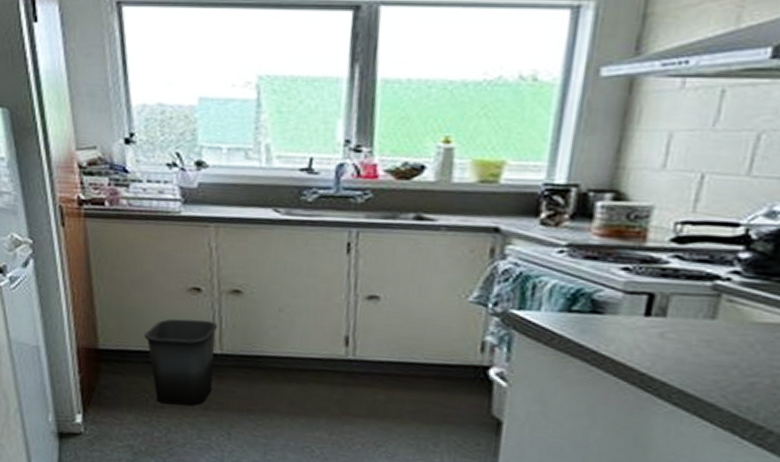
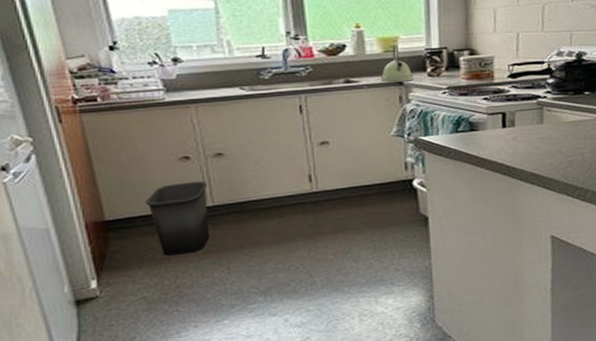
kettle: none [467,171,517,229] -> present [380,43,413,83]

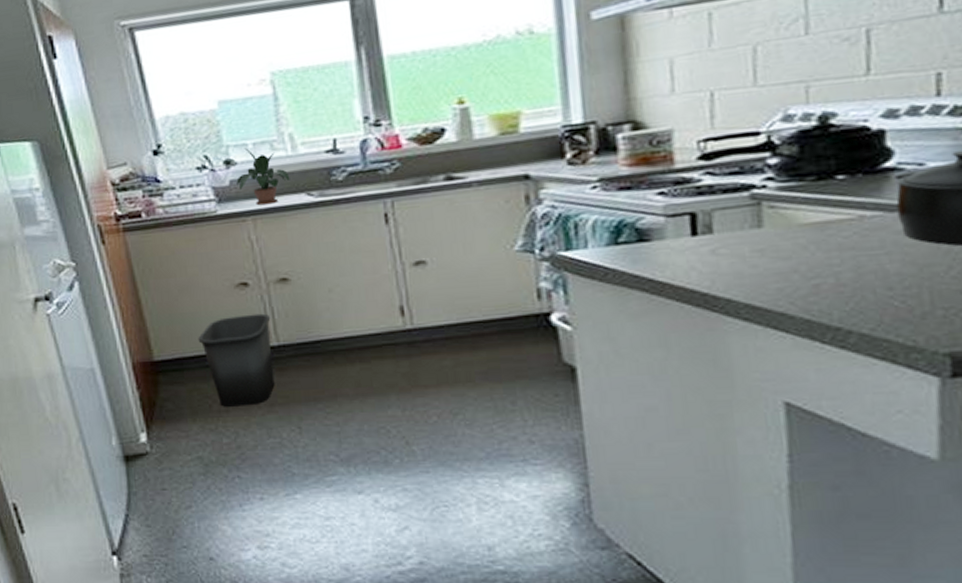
potted plant: none [182,48,227,96] -> present [236,146,290,206]
kettle: present [380,43,413,83] -> none [496,121,545,177]

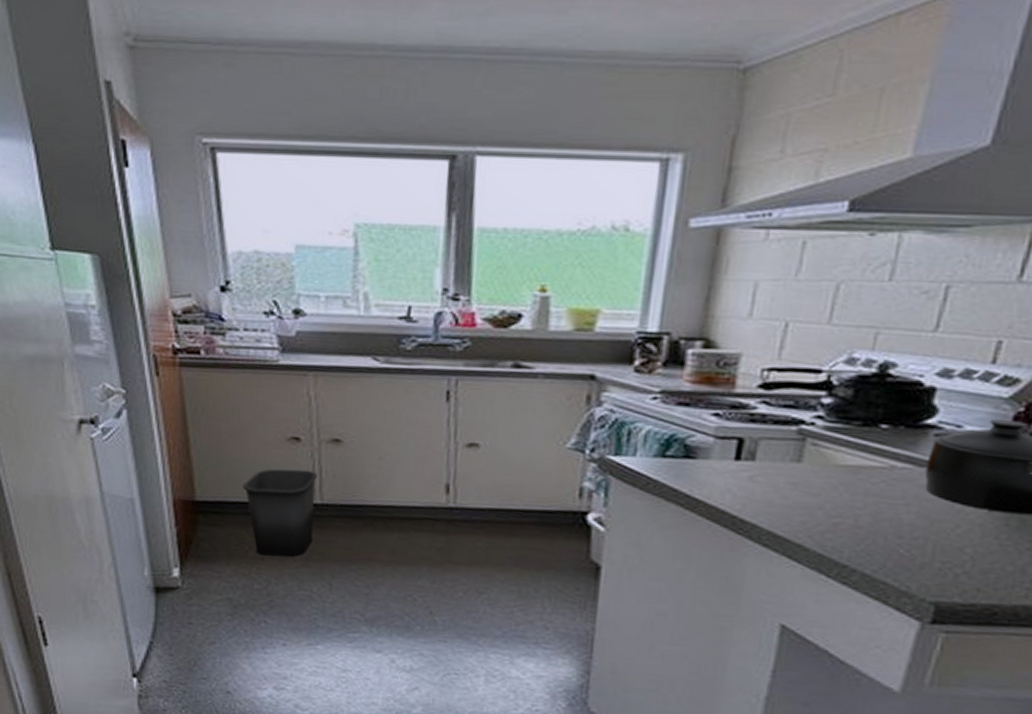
potted plant: present [236,146,290,206] -> none [303,298,358,363]

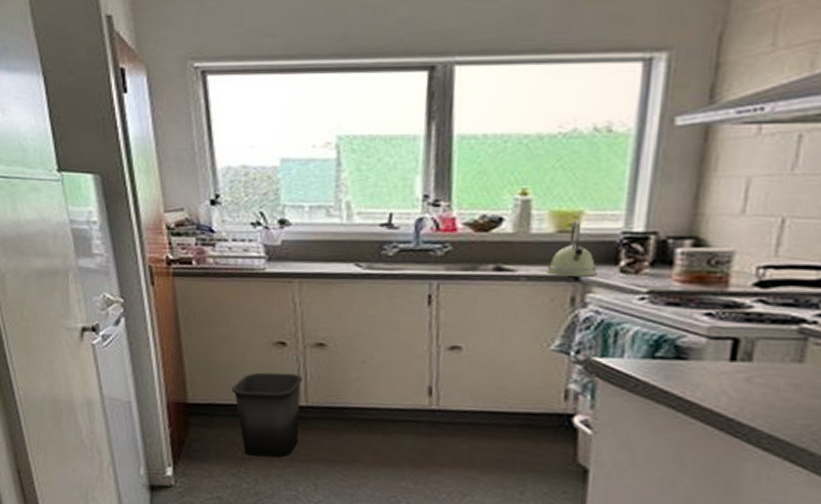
kettle: none [564,319,612,377] -> present [546,221,597,278]

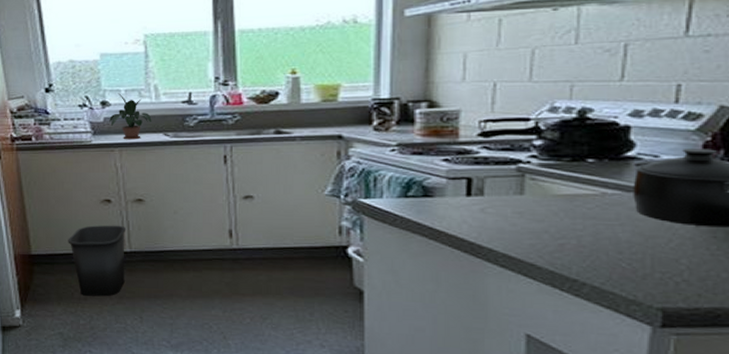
potted plant: none [288,208,341,270] -> present [109,92,152,140]
kettle: present [546,221,597,278] -> none [316,92,355,136]

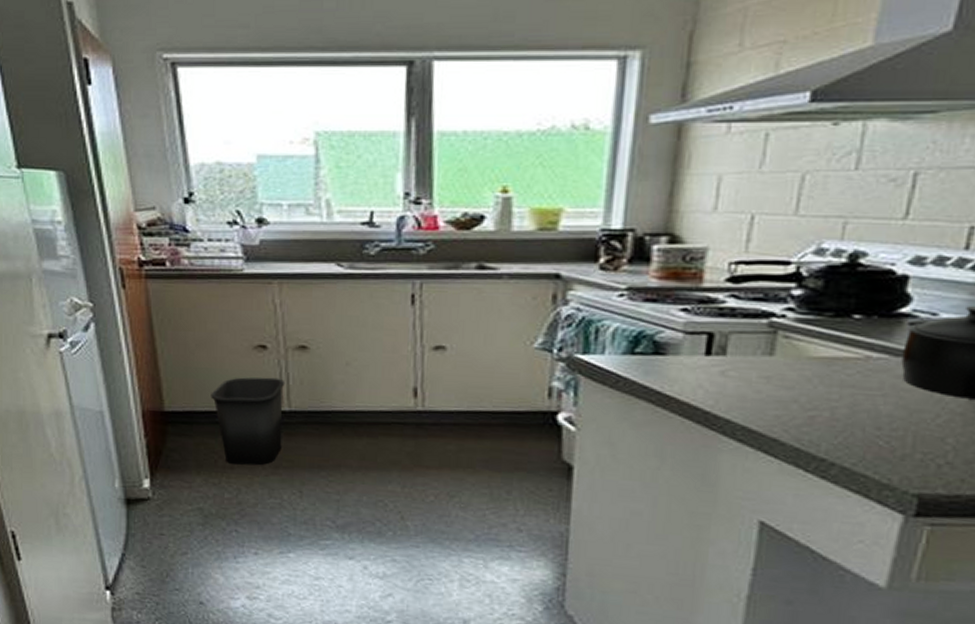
potted plant: present [109,92,152,140] -> none [267,207,322,270]

